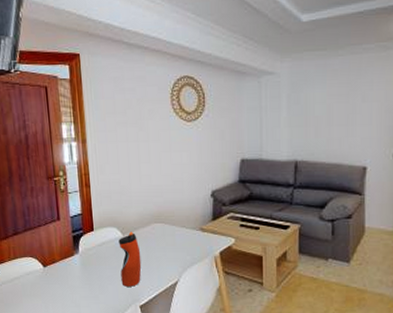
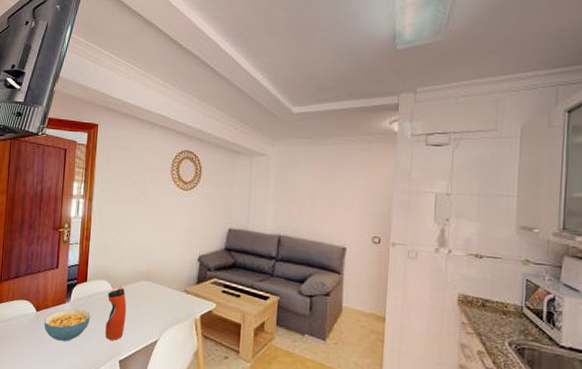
cereal bowl: none [53,260,103,293] -> present [44,308,90,342]

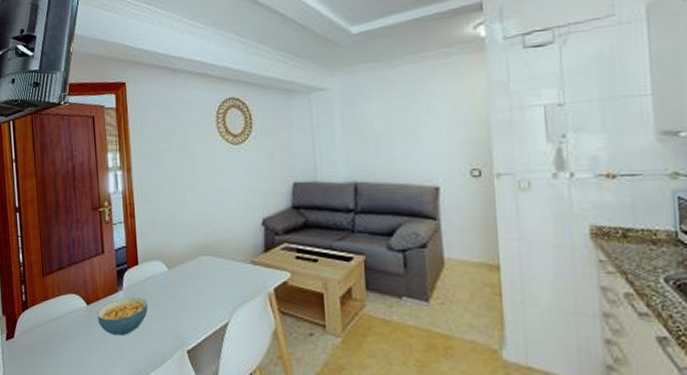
water bottle: present [105,286,127,340] -> none [164,265,189,328]

